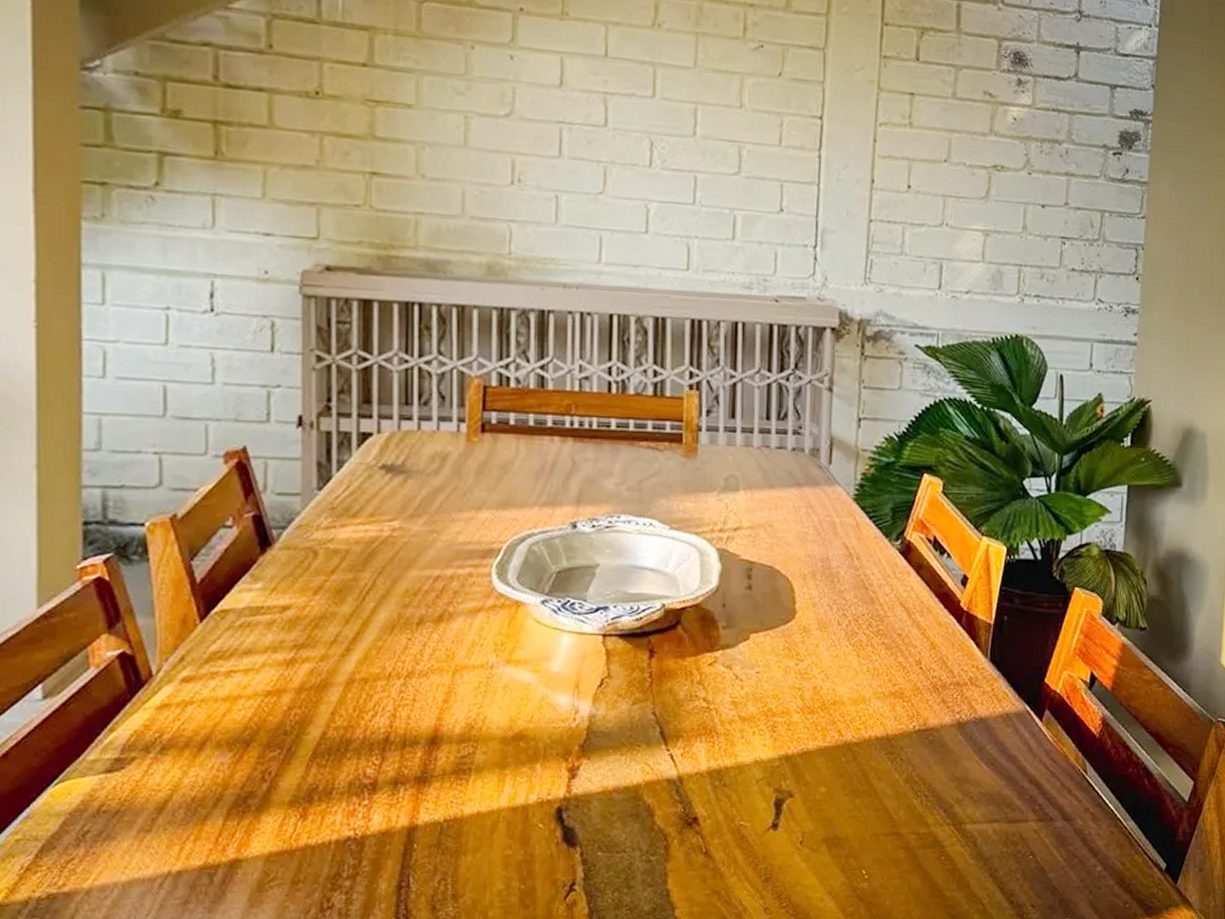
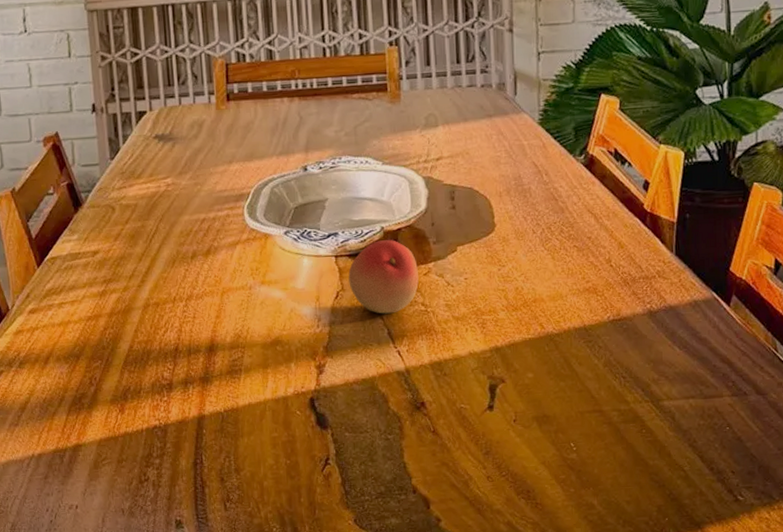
fruit: none [617,620,702,709] -> present [348,240,419,314]

